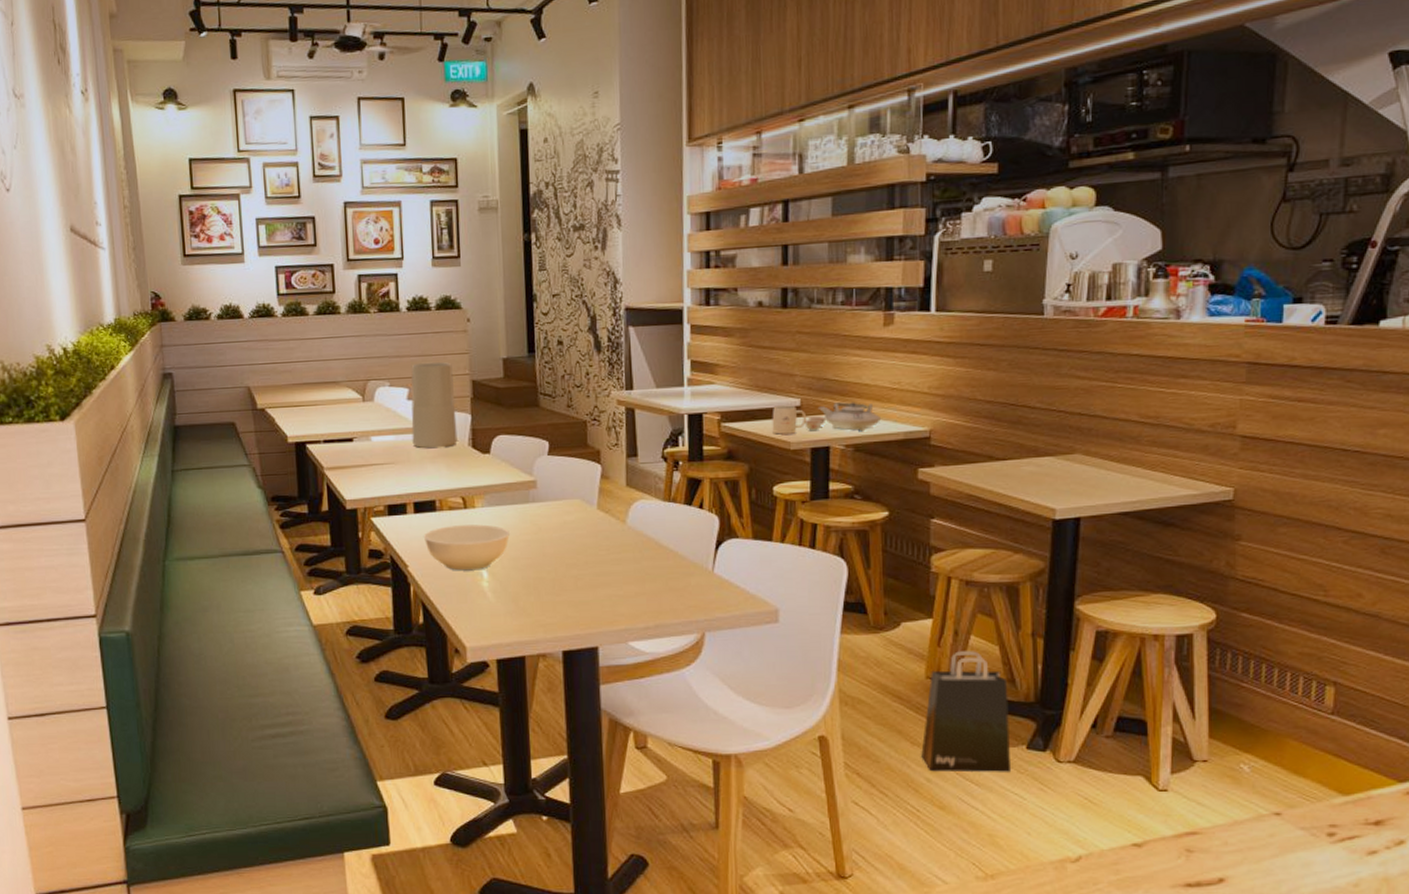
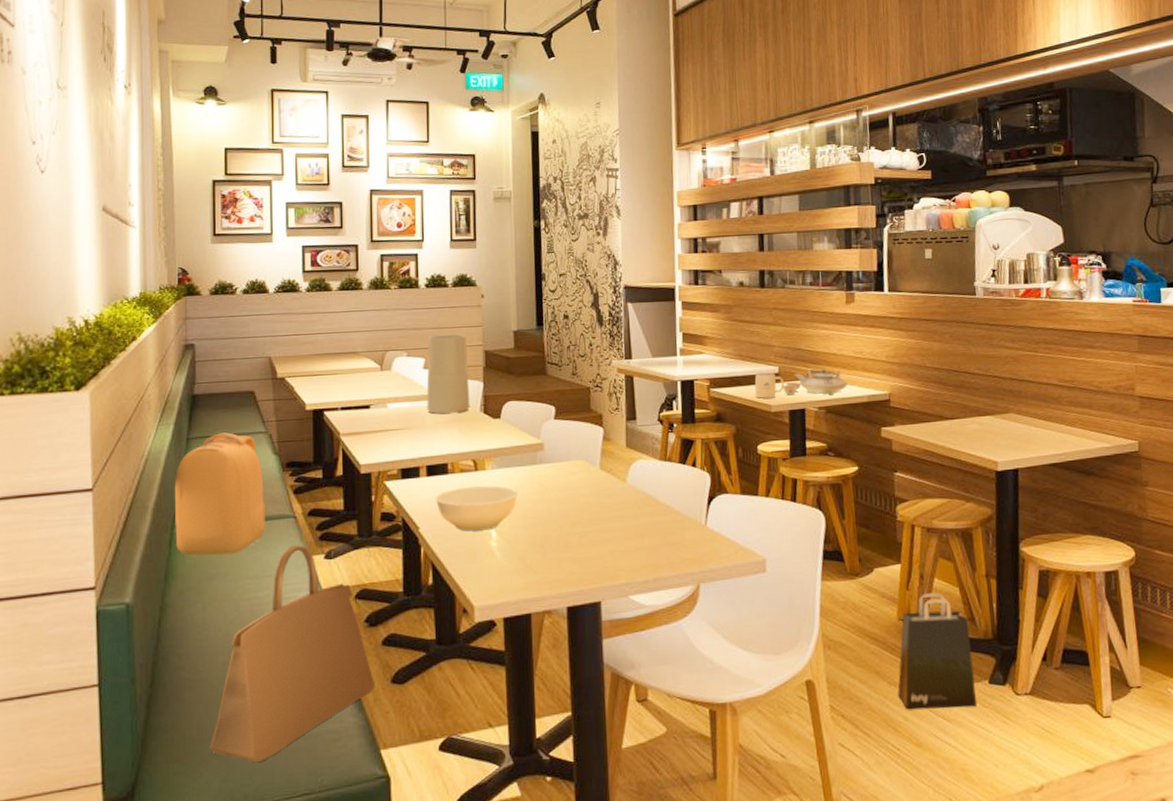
backpack: none [163,465,255,588] -> present [174,432,267,556]
handbag: none [213,580,369,787] -> present [209,545,375,763]

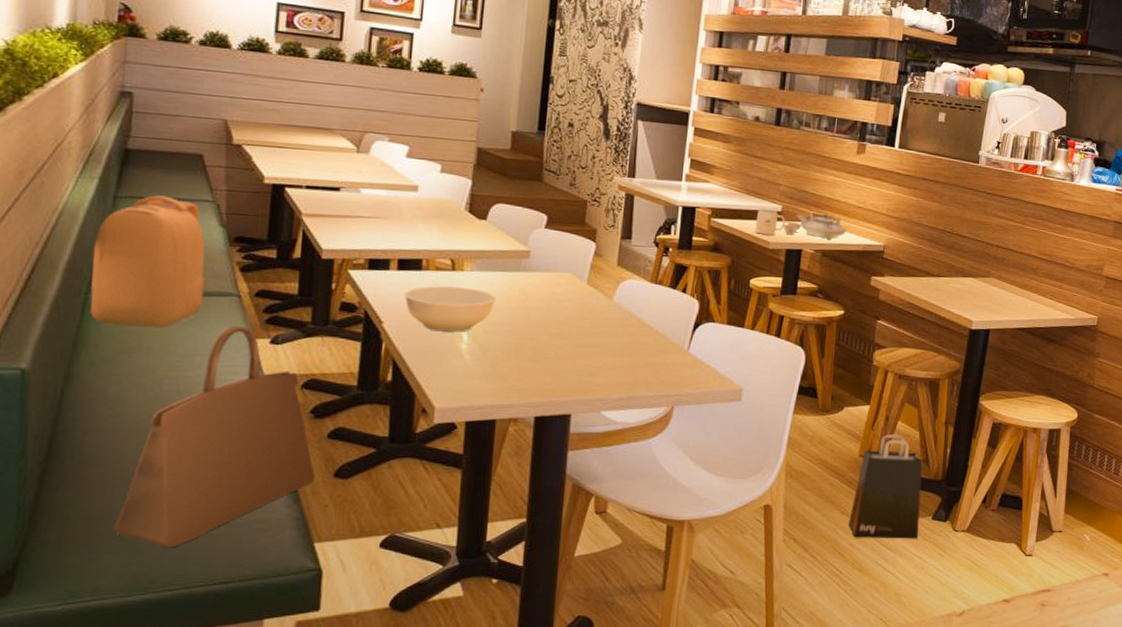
vase: present [426,334,470,415] -> none [405,123,459,209]

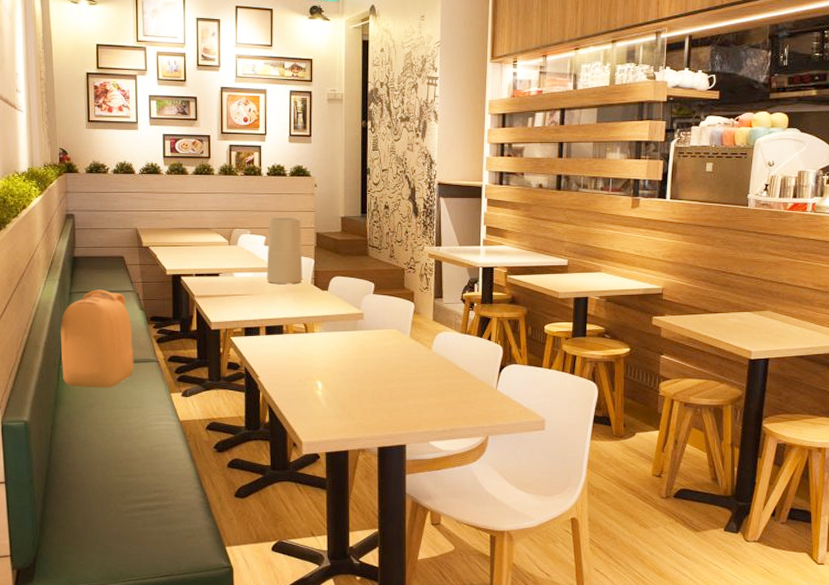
handbag: present [112,326,315,548] -> none [92,384,221,550]
bowl: present [404,286,496,332] -> none [272,346,340,382]
vase: none [405,123,459,209] -> present [267,217,303,285]
mug: present [755,209,786,235] -> none [546,264,572,286]
teapot: present [783,213,847,241] -> none [570,264,628,287]
shopping bag: present [848,434,923,539] -> none [647,456,713,548]

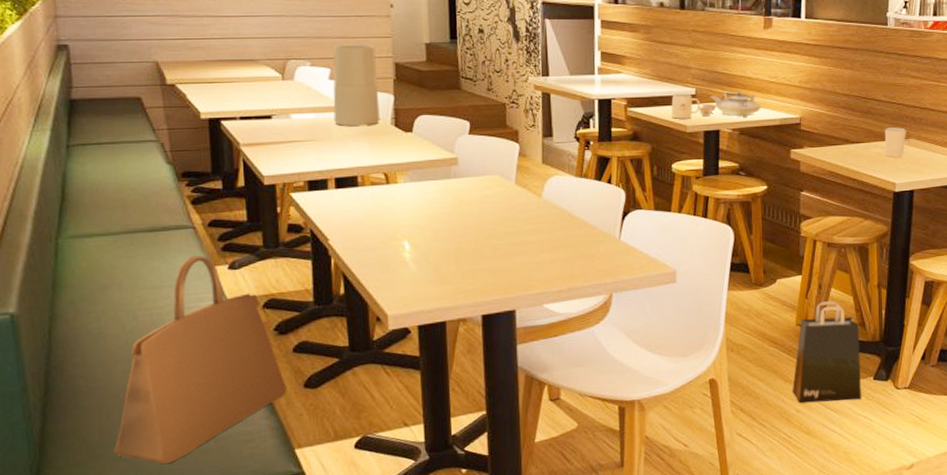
backpack: present [60,289,135,388] -> none [55,140,163,266]
handbag: none [92,384,221,550] -> present [113,255,287,465]
mug: none [546,264,572,286] -> present [671,93,701,119]
teapot: none [570,264,628,287] -> present [699,92,762,118]
shopping bag: none [647,456,713,548] -> present [792,301,862,403]
cup: none [742,299,766,328] -> present [884,126,910,158]

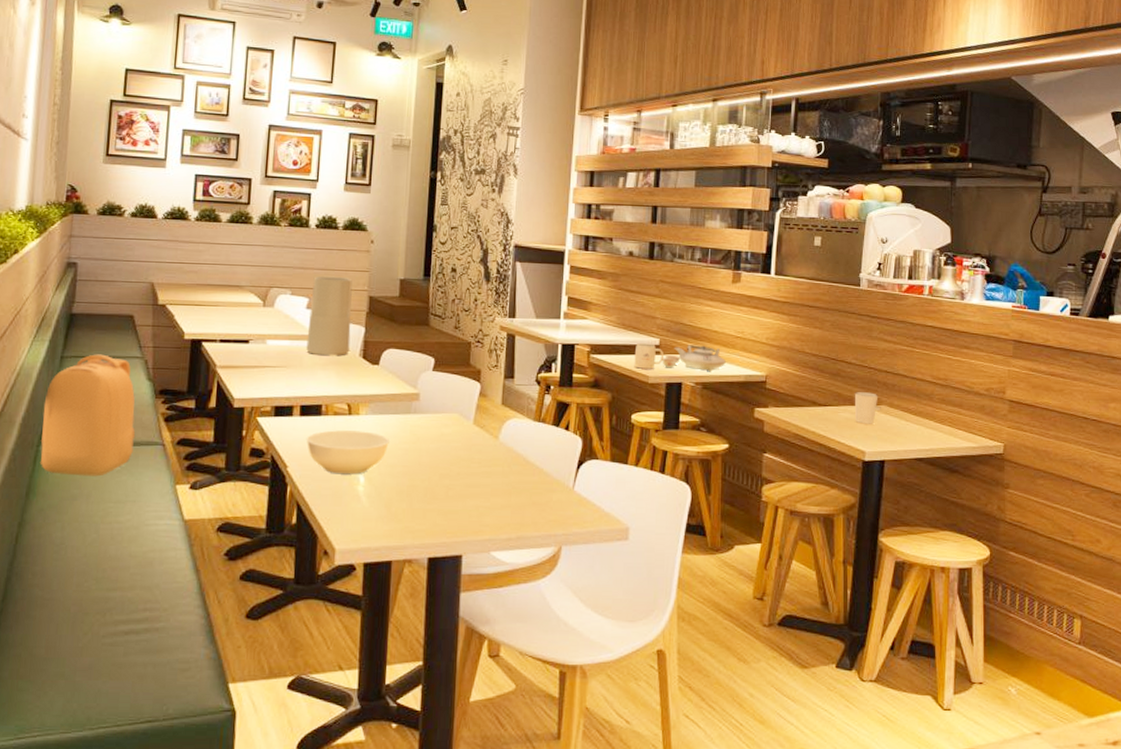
backpack: none [55,140,163,266] -> present [40,354,136,477]
handbag: present [113,255,287,465] -> none [56,473,229,686]
bowl: none [344,199,431,243] -> present [306,430,389,475]
shopping bag: present [792,301,862,403] -> none [746,574,823,689]

